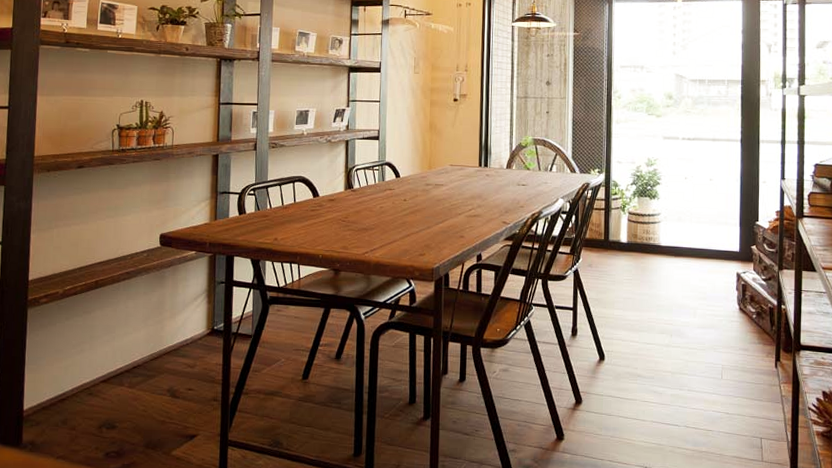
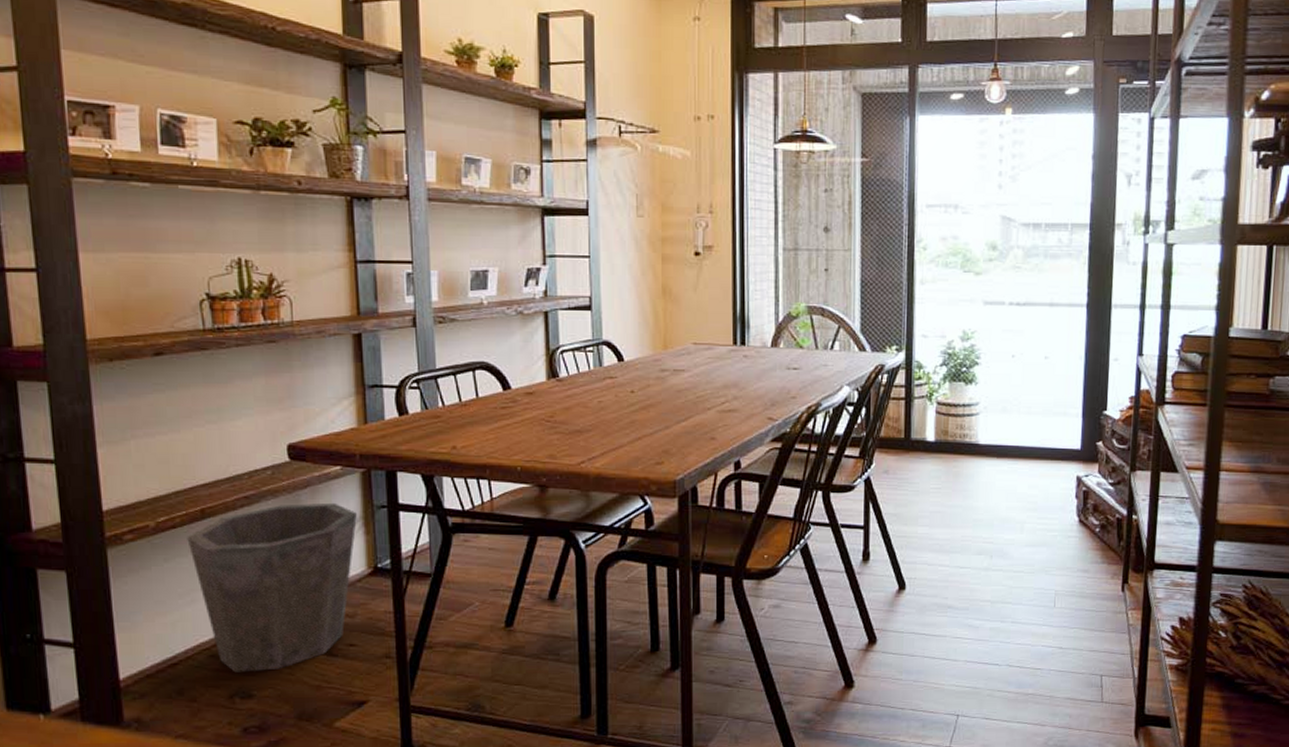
waste bin: none [83,278,203,408] -> present [187,502,357,673]

